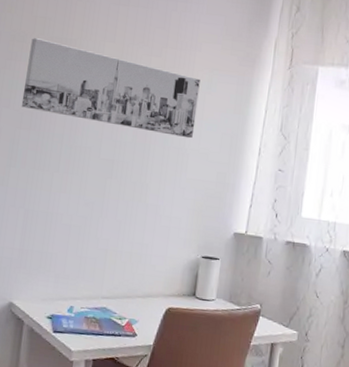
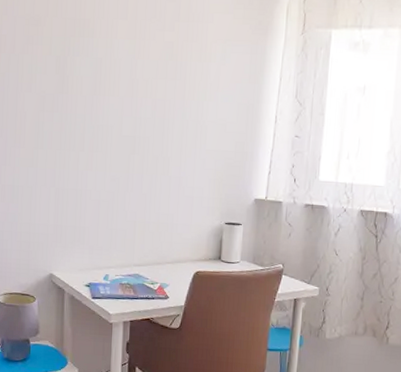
wall art: present [21,38,200,139] -> none [42,21,214,111]

